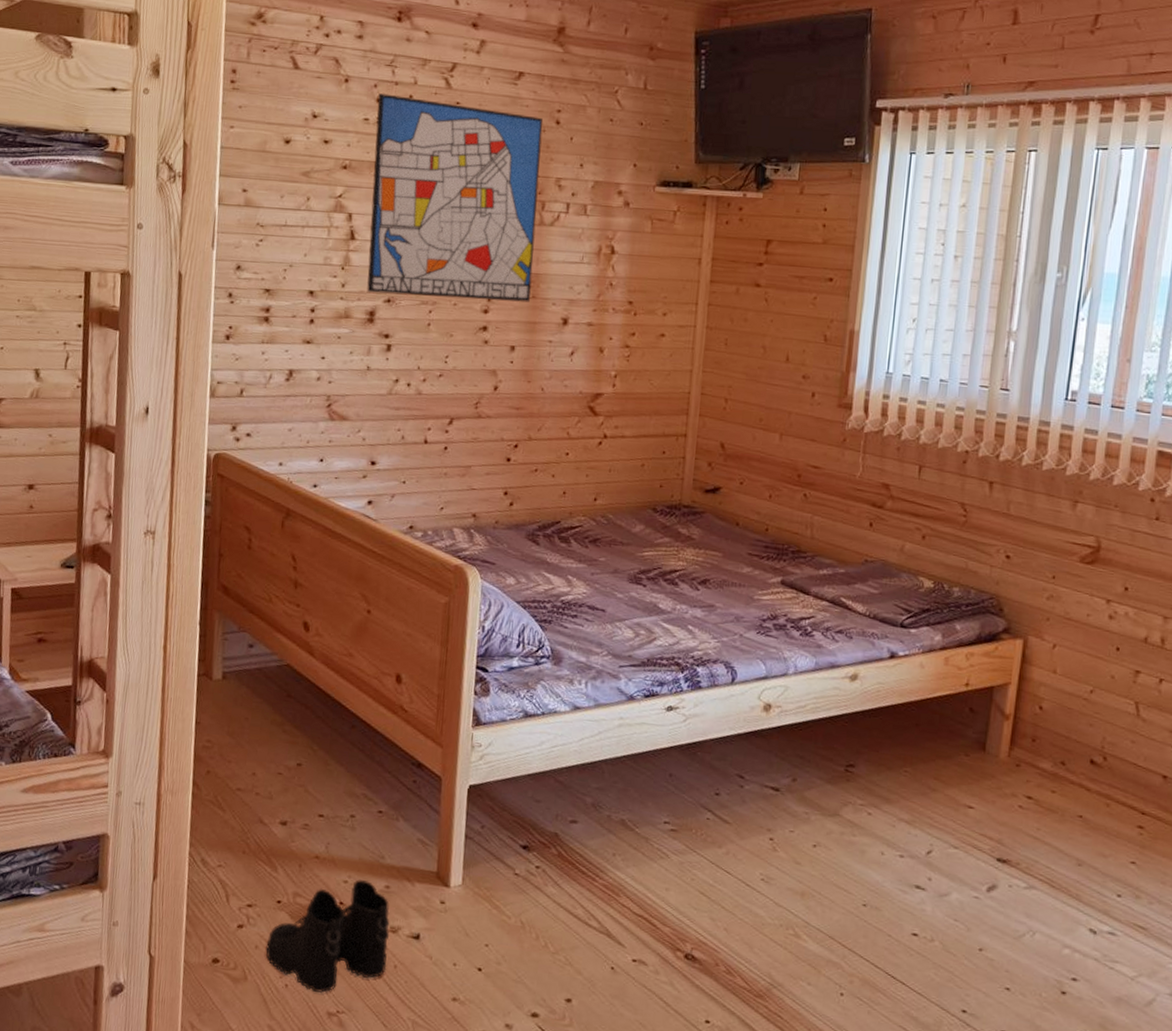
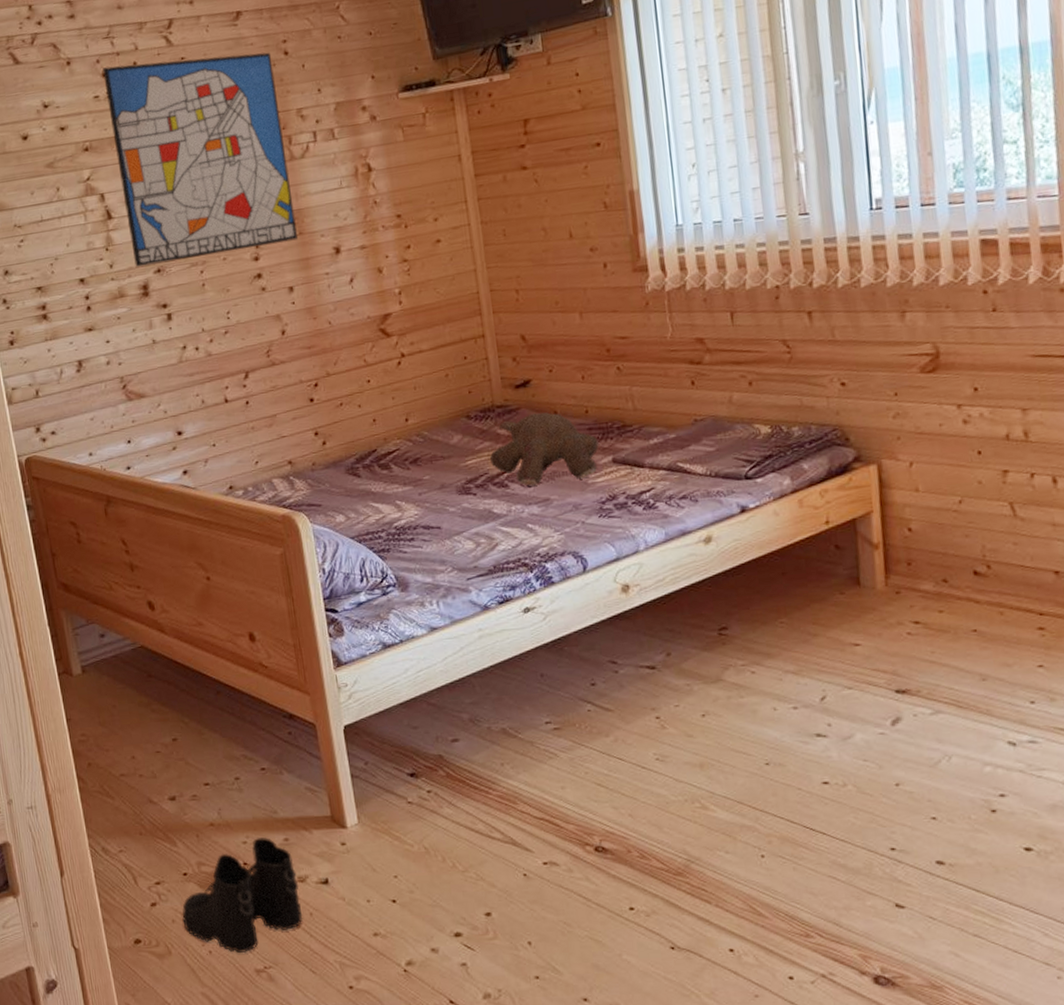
teddy bear: none [665,520,772,592] -> present [489,412,599,486]

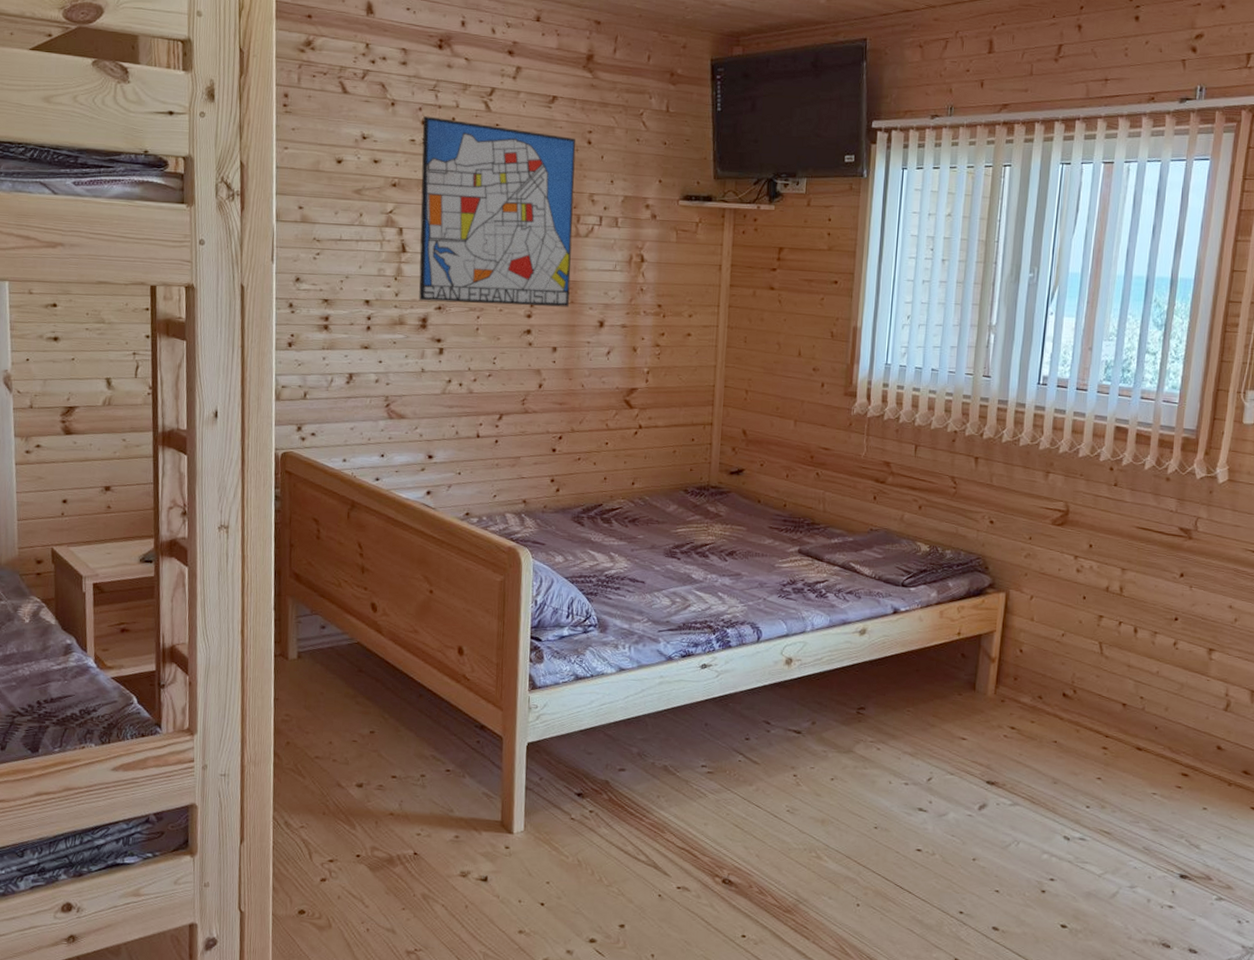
boots: present [182,837,303,954] -> none [347,831,461,935]
teddy bear: present [489,412,599,486] -> none [697,499,790,561]

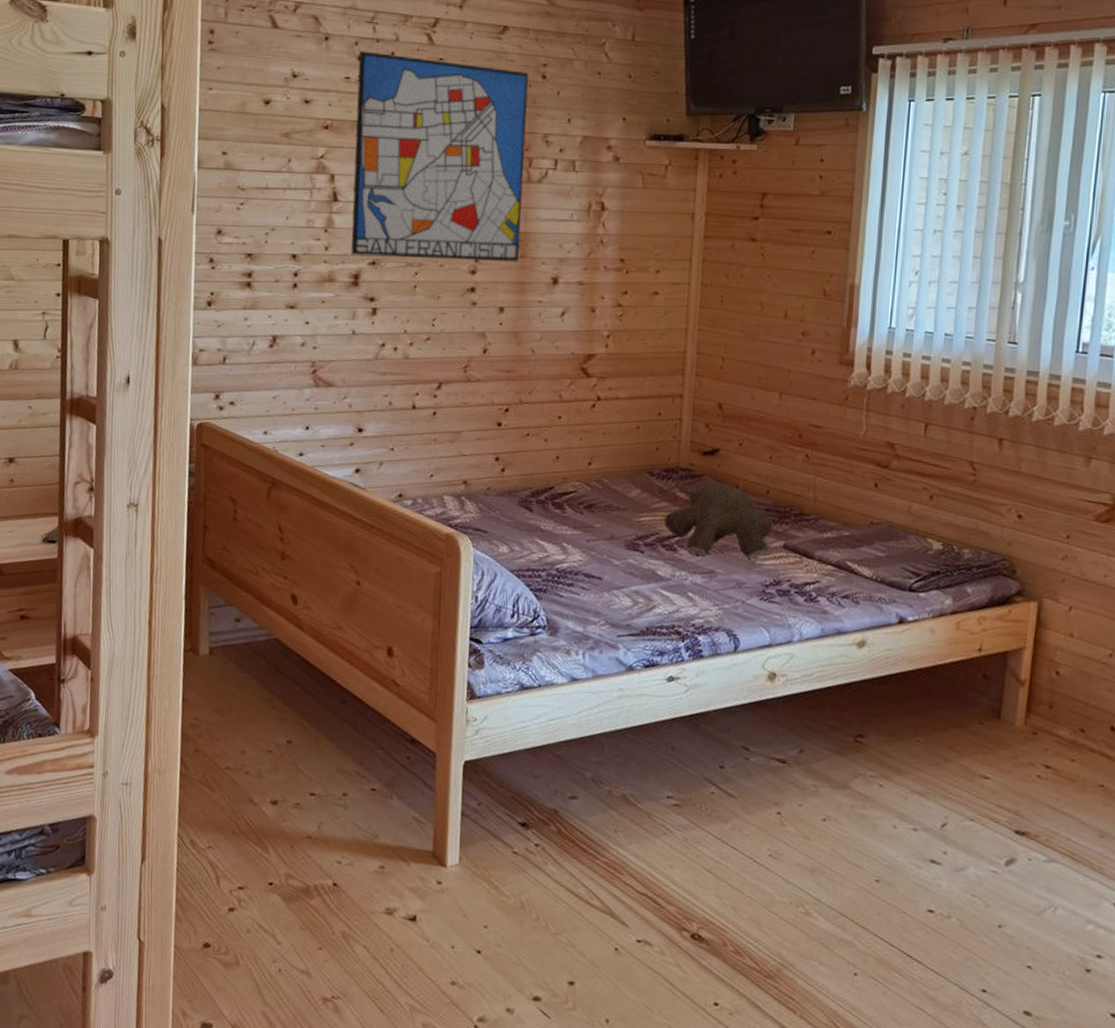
teddy bear: none [697,499,790,561] -> present [663,483,774,557]

